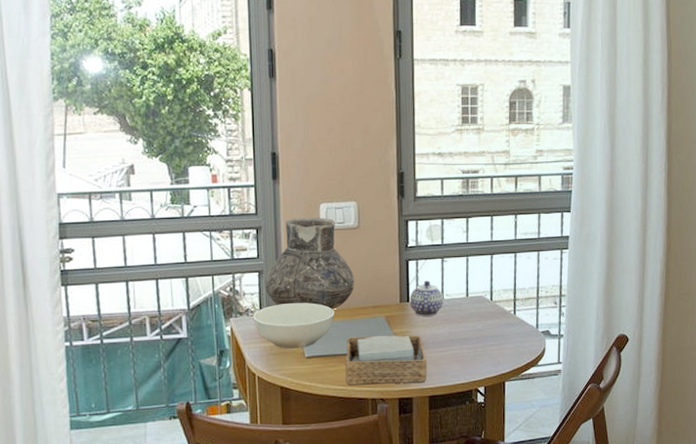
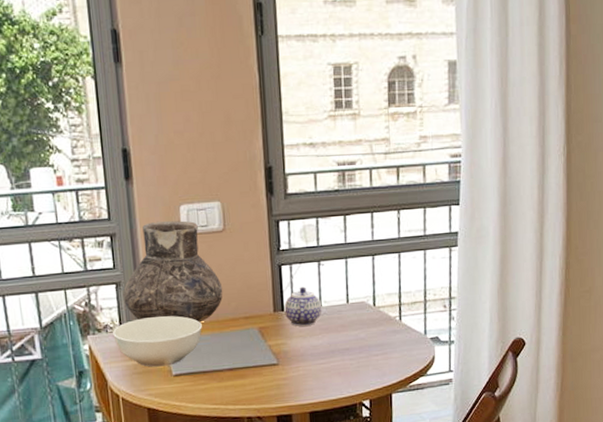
napkin holder: present [345,334,427,385] -> none [217,346,307,403]

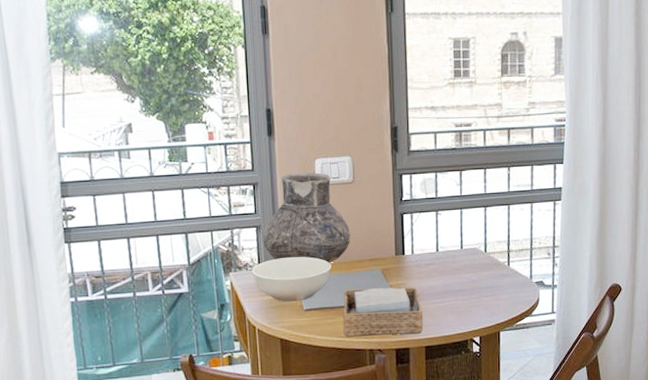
napkin holder: none [217,346,307,403] -> present [343,286,423,337]
teapot: present [284,287,322,326] -> none [405,233,439,269]

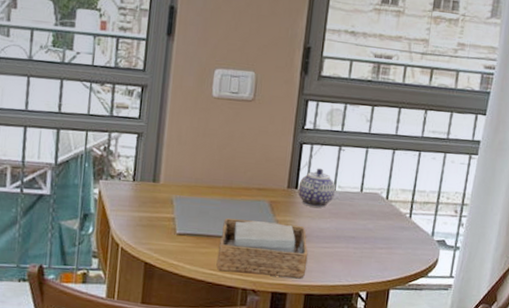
bowl: present [251,256,331,302] -> none [124,172,215,224]
vase: present [262,172,351,263] -> none [142,80,242,186]
teapot: none [405,233,439,269] -> present [297,168,336,208]

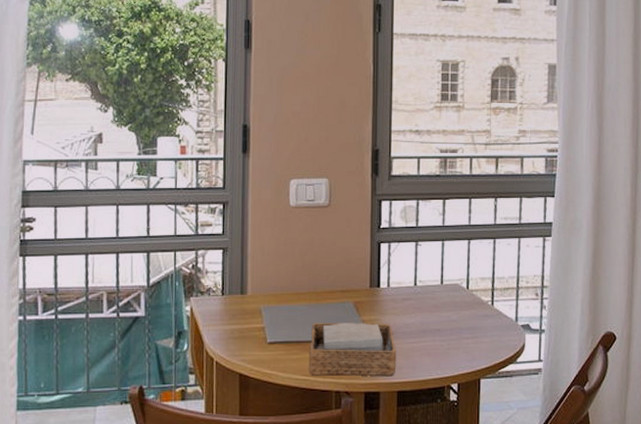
teapot: present [297,168,336,208] -> none [380,265,417,303]

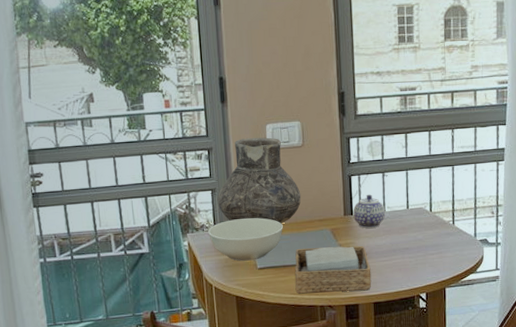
bowl: none [214,283,300,333] -> present [207,217,283,261]
vase: none [228,193,323,293] -> present [217,137,301,224]
teapot: none [380,265,417,303] -> present [353,194,386,228]

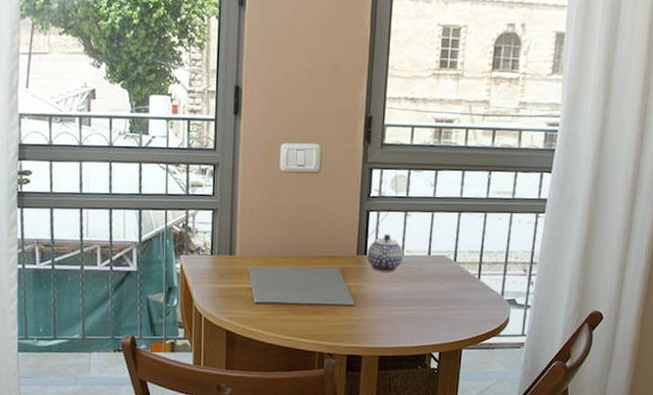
bowl: present [207,217,283,261] -> none [203,245,287,293]
vase: present [217,137,301,224] -> none [217,156,311,256]
napkin holder: present [295,245,372,293] -> none [293,286,380,342]

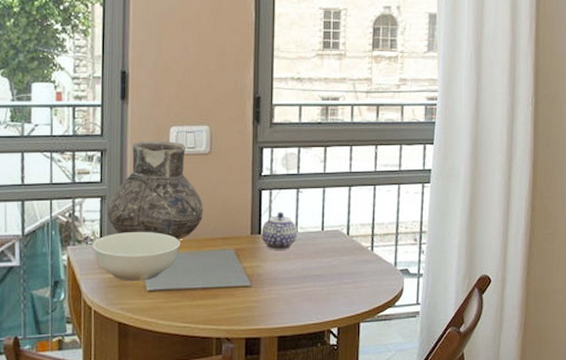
bowl: none [203,245,287,293] -> present [92,231,180,281]
vase: none [217,156,311,256] -> present [106,140,204,240]

